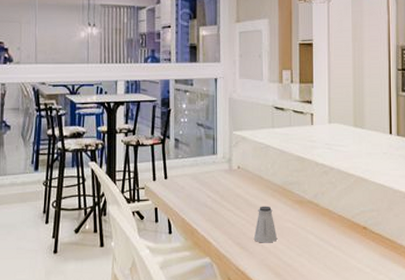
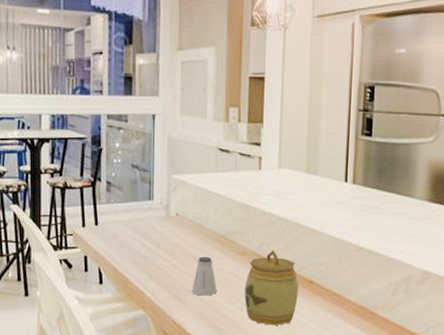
jar: none [303,198,353,271] -> present [245,250,299,325]

